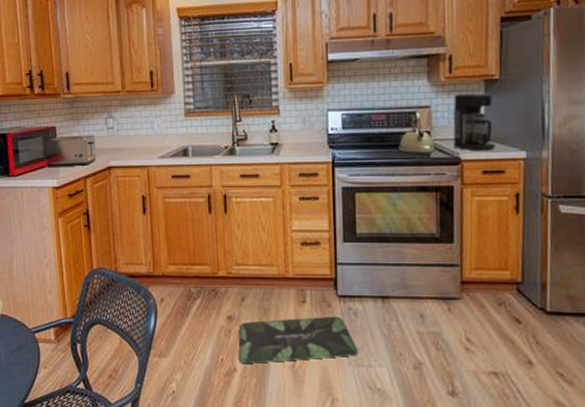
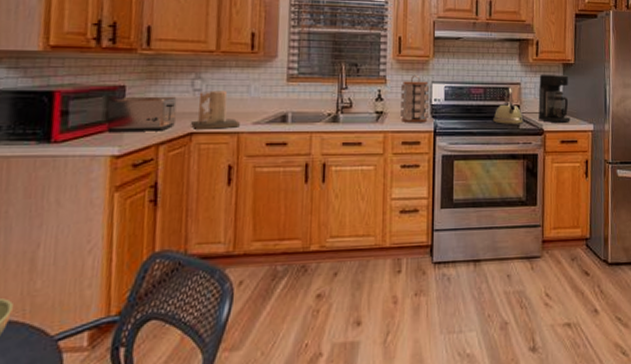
paper towel roll: none [109,128,148,165] -> present [191,90,240,131]
doormat: present [239,316,359,364] -> none [326,283,451,347]
spice rack: none [295,103,326,154] -> present [401,74,430,123]

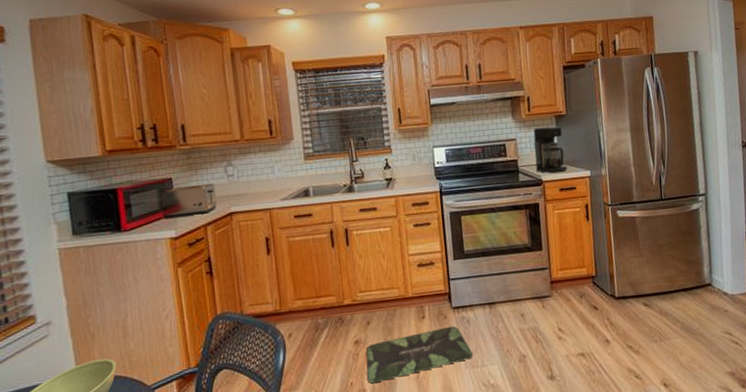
paper towel roll: present [191,90,240,131] -> none [230,174,270,211]
doormat: none [326,283,451,347] -> present [366,326,474,384]
spice rack: present [401,74,430,123] -> none [405,141,433,186]
kettle: present [492,87,524,124] -> none [492,144,523,179]

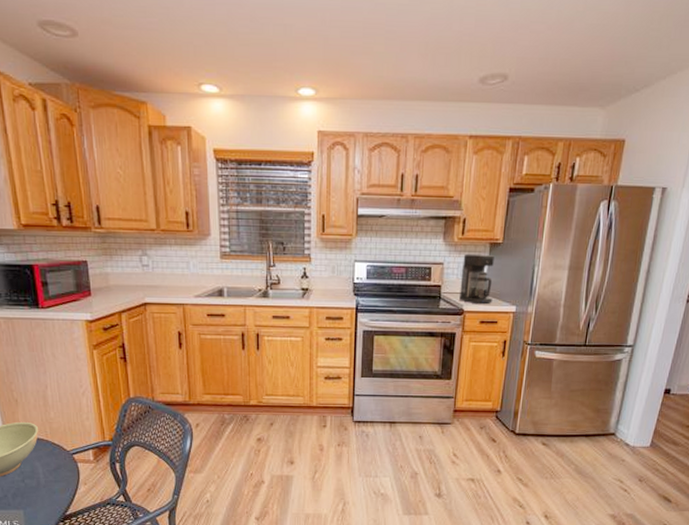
toaster: present [159,183,218,219] -> none [75,270,132,302]
doormat: present [366,326,474,384] -> none [267,437,368,477]

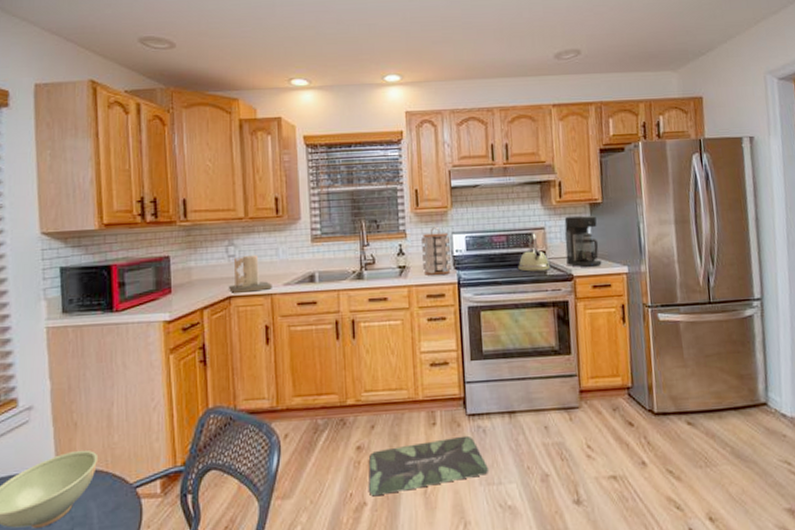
paper towel roll: none [144,266,184,302] -> present [229,255,272,294]
doormat: none [267,437,368,477] -> present [369,435,490,497]
spice rack: none [325,253,353,300] -> present [422,226,451,276]
kettle: none [412,267,444,304] -> present [517,233,551,272]

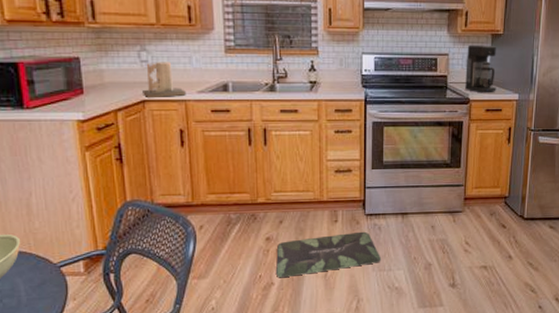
spice rack: present [422,226,451,276] -> none [333,46,360,93]
kettle: present [517,233,551,272] -> none [420,58,451,94]

